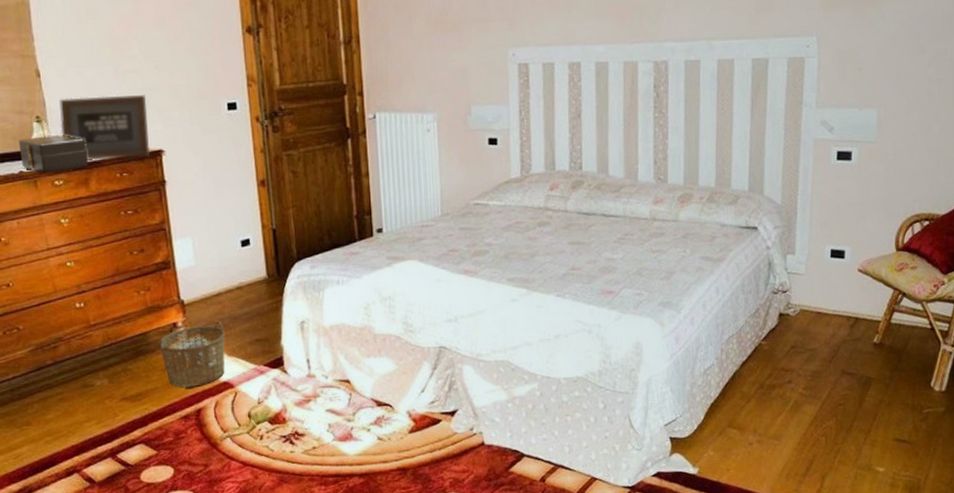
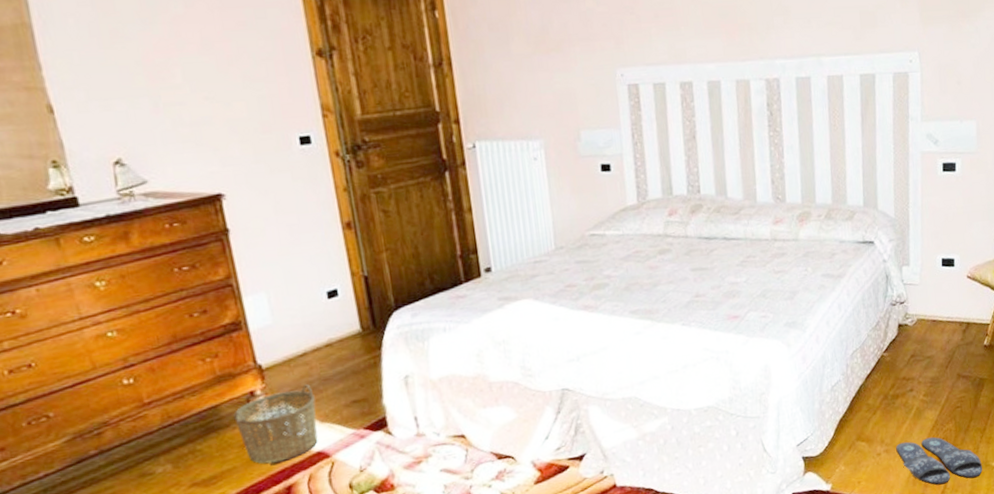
jewelry box: present [18,134,89,173] -> none [29,181,128,229]
picture frame: present [59,95,150,161] -> none [82,131,206,211]
slippers: none [770,432,864,483] -> present [896,436,982,485]

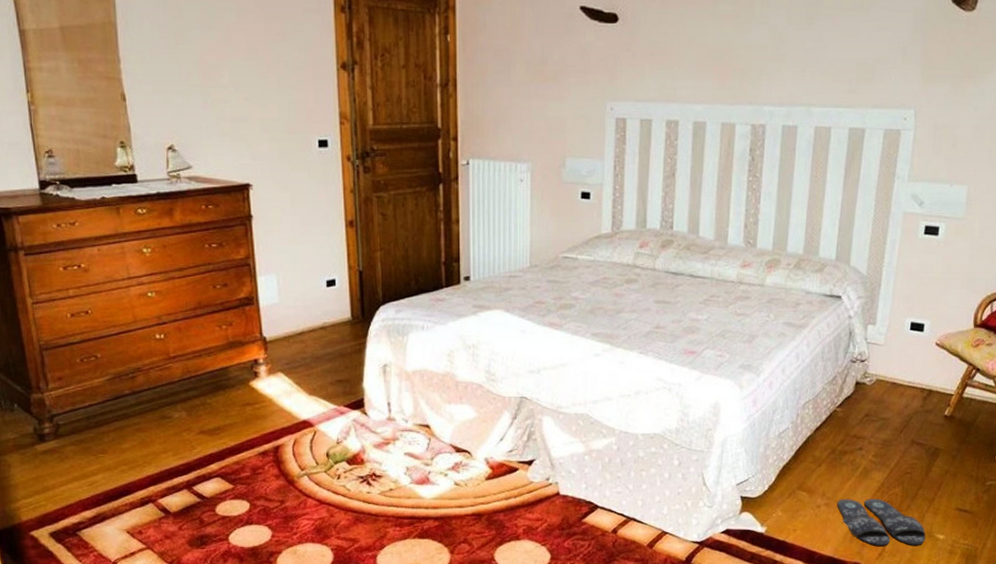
basket: present [233,384,318,465] -> none [239,360,307,424]

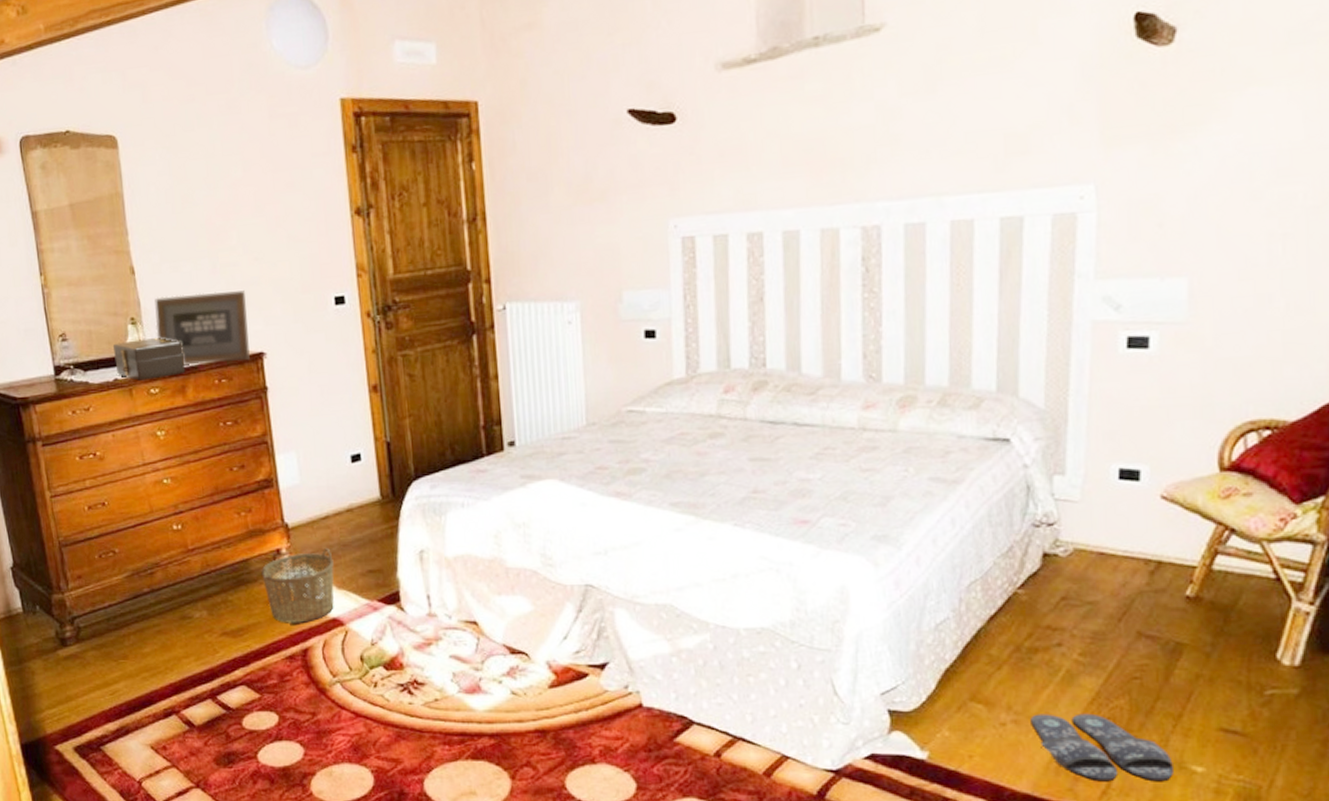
jewelry box: none [101,161,174,200] -> present [112,337,186,381]
picture frame: none [145,124,237,191] -> present [154,290,250,366]
basket: none [239,360,307,424] -> present [261,548,335,623]

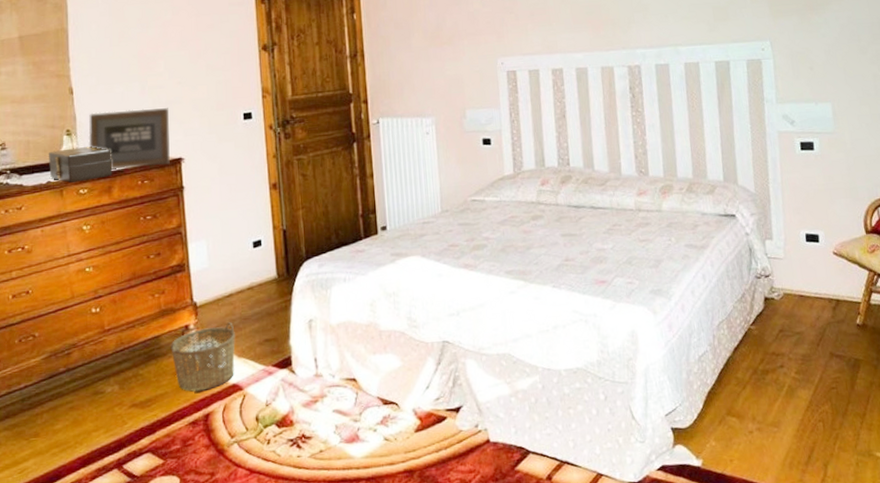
slippers: present [1030,713,1174,782] -> none [769,418,866,472]

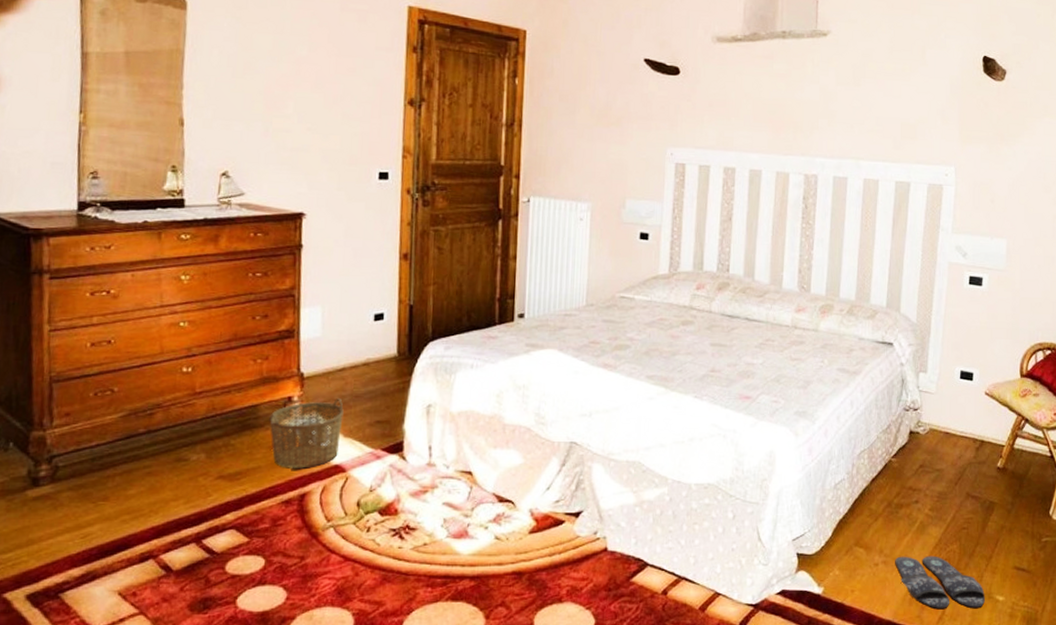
jewelry box: present [48,146,113,183] -> none [147,186,222,226]
picture frame: present [88,108,170,170] -> none [196,150,294,219]
slippers: none [769,418,866,472] -> present [895,556,985,610]

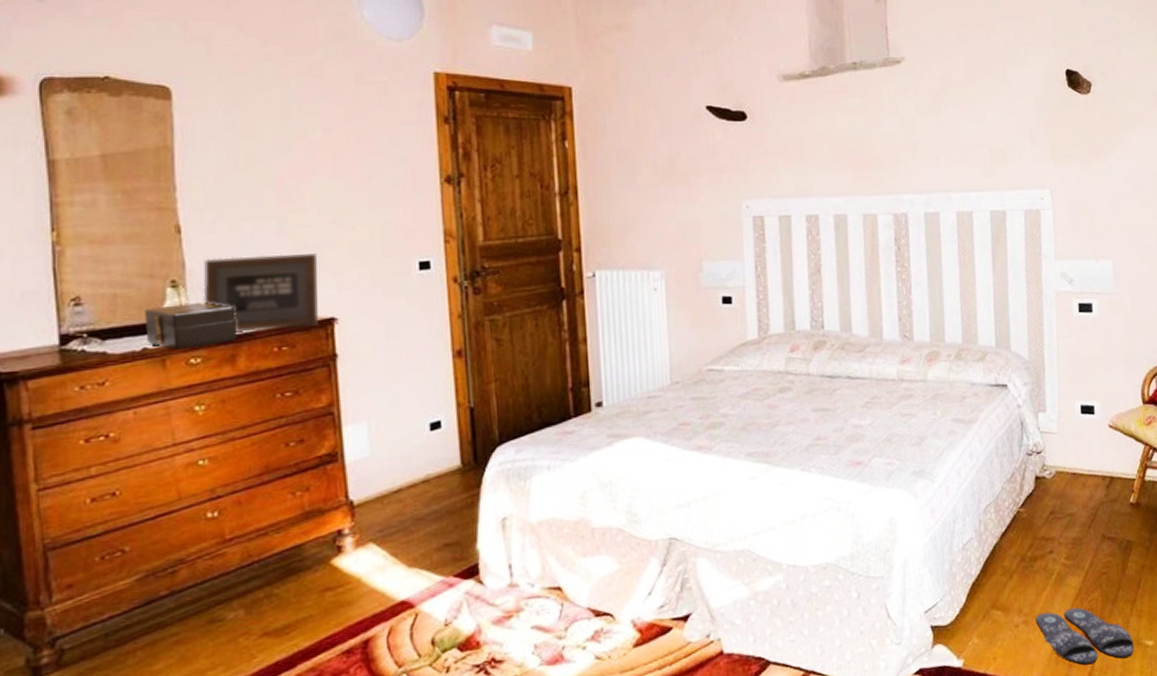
jewelry box: none [147,186,222,226] -> present [144,301,238,350]
picture frame: none [196,150,294,219] -> present [203,253,318,333]
basket: present [269,398,344,469] -> none [317,524,405,614]

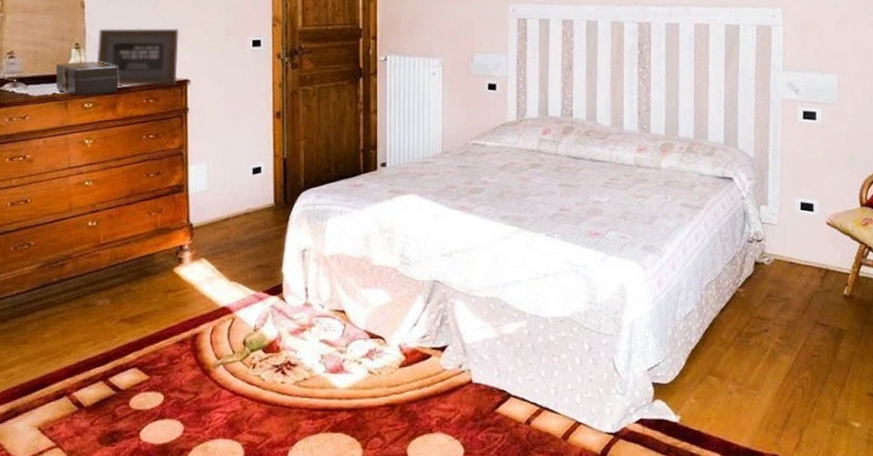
slippers: present [1035,607,1134,665] -> none [748,383,841,437]

